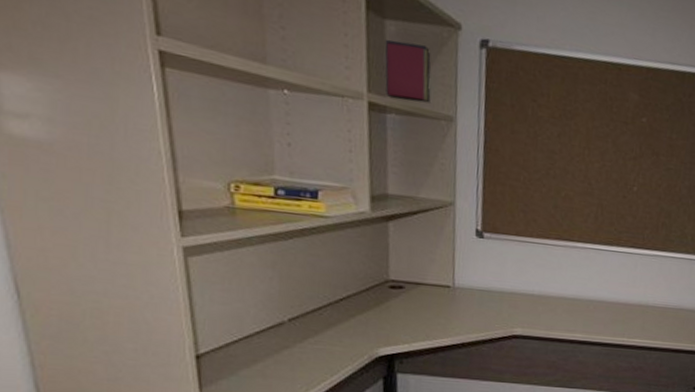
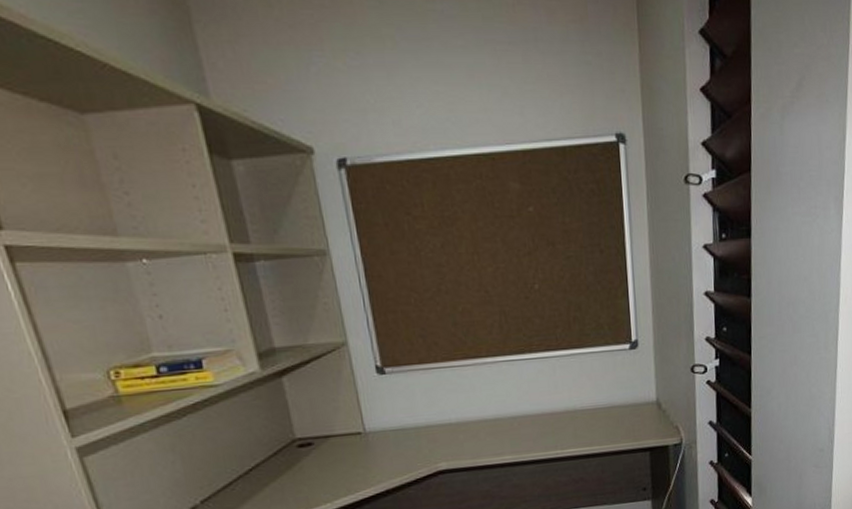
books: present [384,40,432,104] -> none [236,180,298,245]

